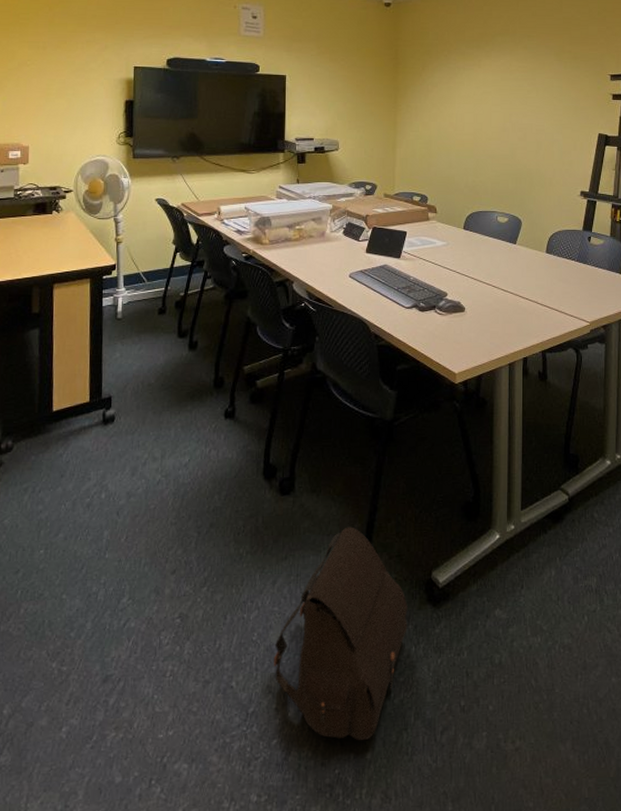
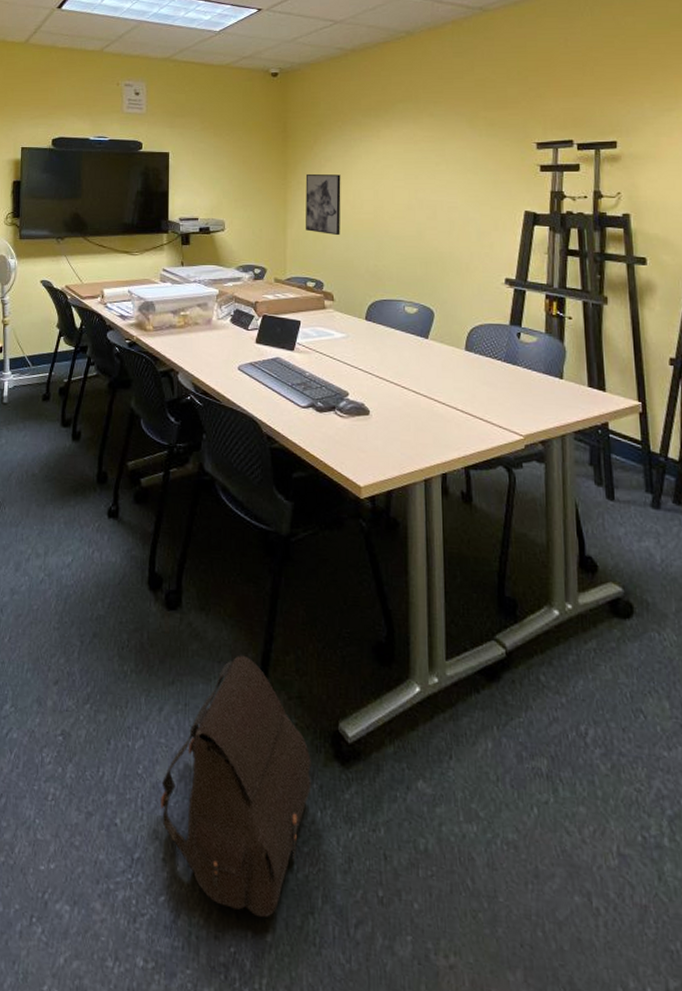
wall art: none [413,98,446,155] -> present [305,173,341,236]

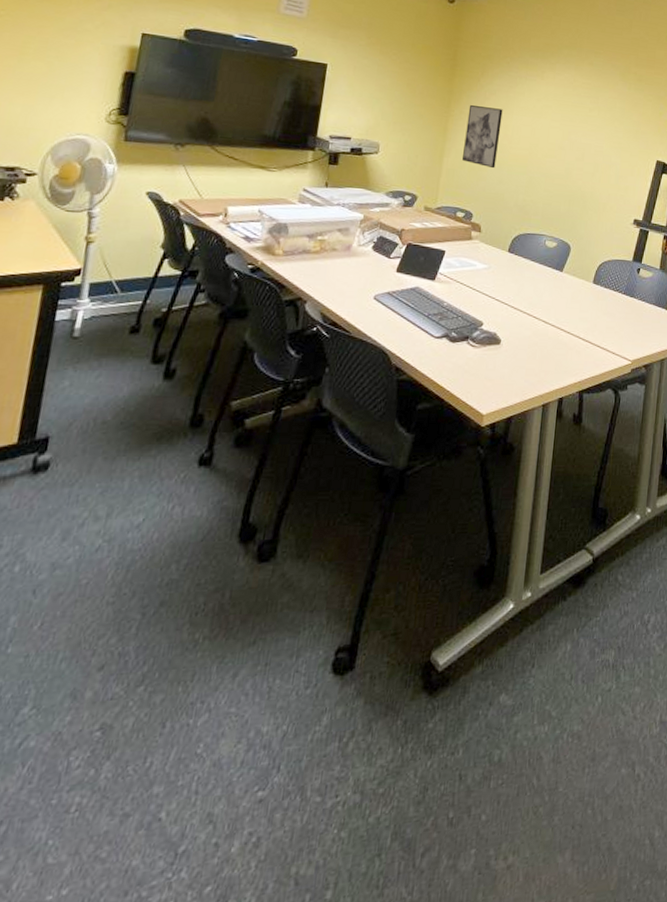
satchel: present [161,655,311,918] -> none [219,600,399,877]

